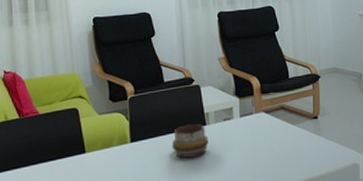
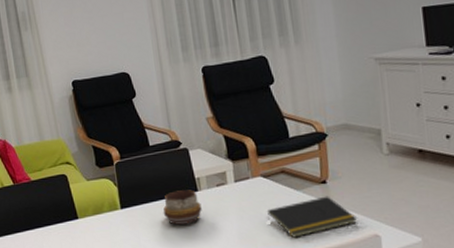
notepad: none [266,129,342,168] -> present [267,196,358,238]

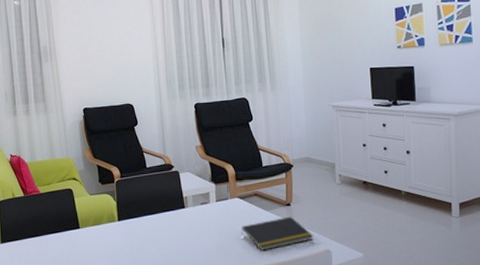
decorative bowl: present [163,190,202,225] -> none [154,207,187,237]

